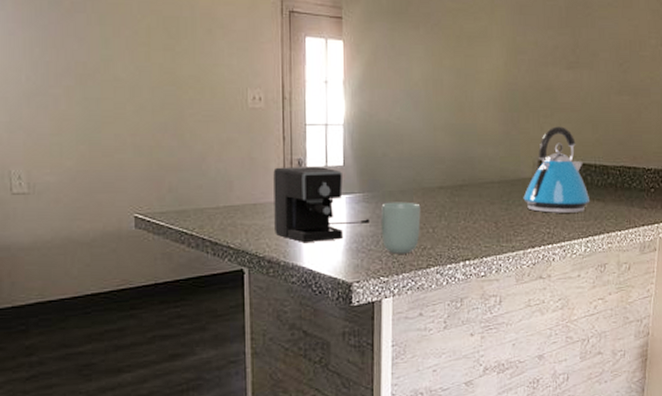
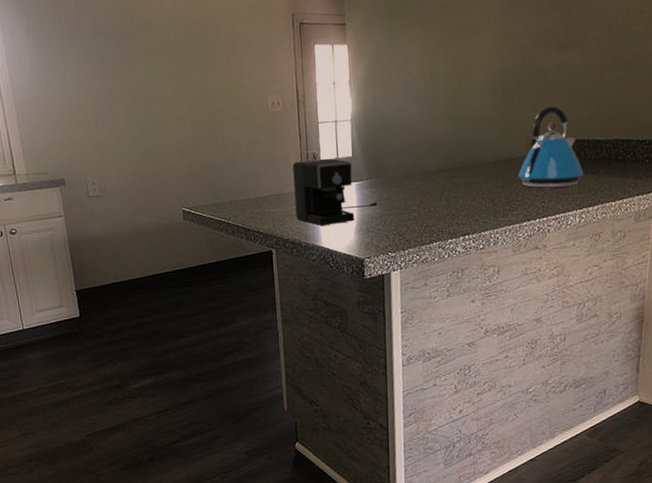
cup: present [380,201,421,254] -> none [386,185,423,232]

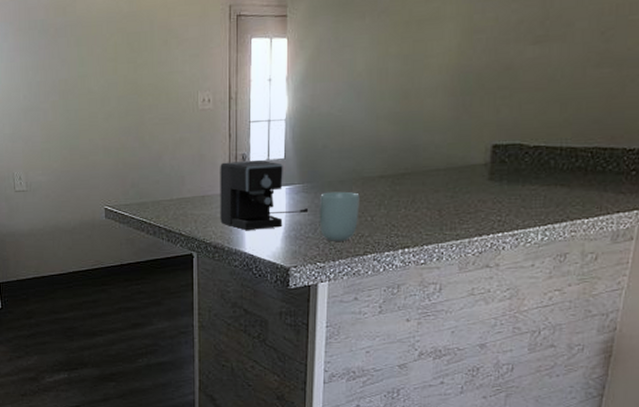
cup: none [386,185,423,232] -> present [319,191,360,241]
kettle: present [518,106,583,188] -> none [472,107,551,200]

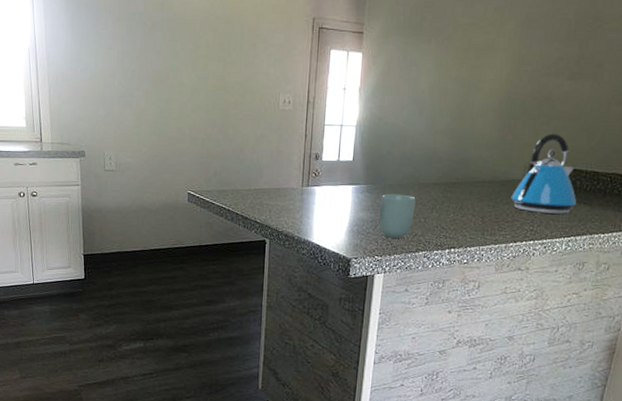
coffee maker: present [220,160,309,230] -> none [292,159,371,223]
kettle: none [472,107,551,200] -> present [511,133,576,214]

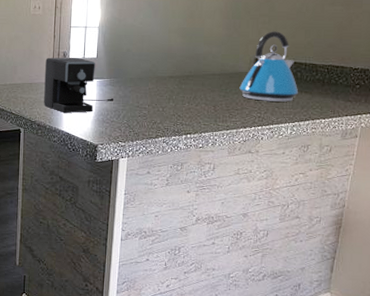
coffee maker: none [292,159,371,223] -> present [44,57,114,113]
cup: present [379,193,416,239] -> none [122,86,154,126]

